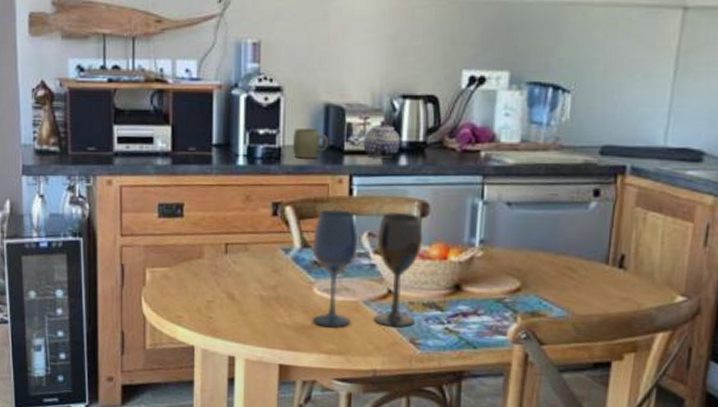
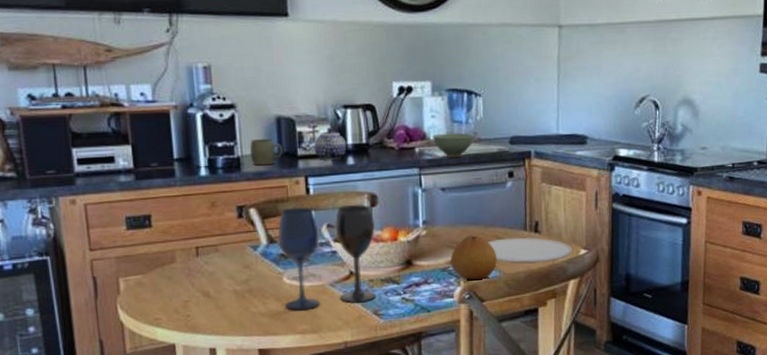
bowl: none [502,136,555,166] -> present [432,133,474,157]
fruit: none [507,262,566,318] -> present [450,234,497,281]
plate: none [558,271,666,306] -> present [489,237,573,264]

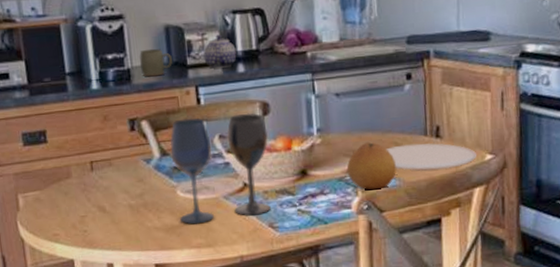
bowl: present [432,133,474,157] -> none [324,34,369,61]

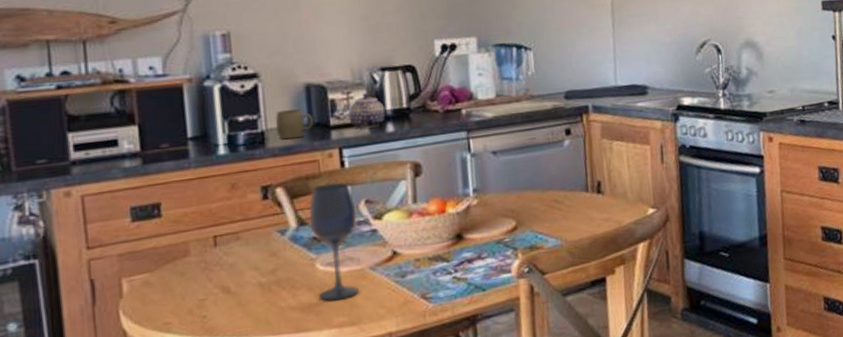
wine glass: present [227,113,271,216] -> none [374,175,423,287]
fruit: present [346,141,396,190] -> none [505,200,558,252]
plate: present [387,143,478,171] -> none [547,199,640,229]

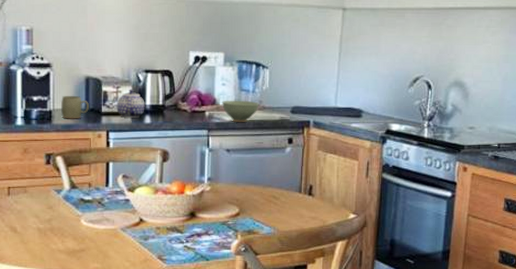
wineglass: present [309,182,359,302] -> none [79,158,115,250]
bowl: none [479,90,526,118] -> present [221,100,259,122]

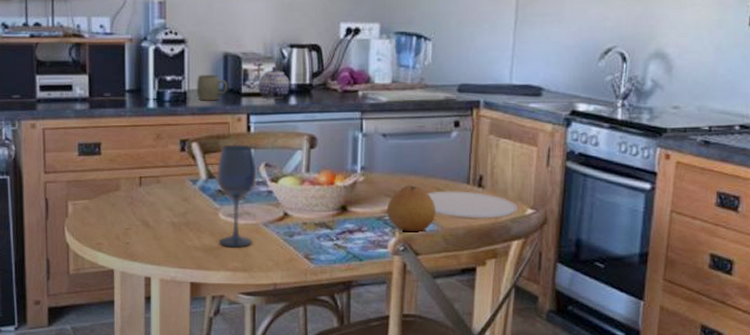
wineglass: none [79,158,115,250] -> present [217,144,257,248]
bowl: present [221,100,259,122] -> none [376,77,421,103]
fruit: none [230,193,272,235] -> present [386,184,435,232]
plate: none [266,199,343,224] -> present [428,191,518,220]

